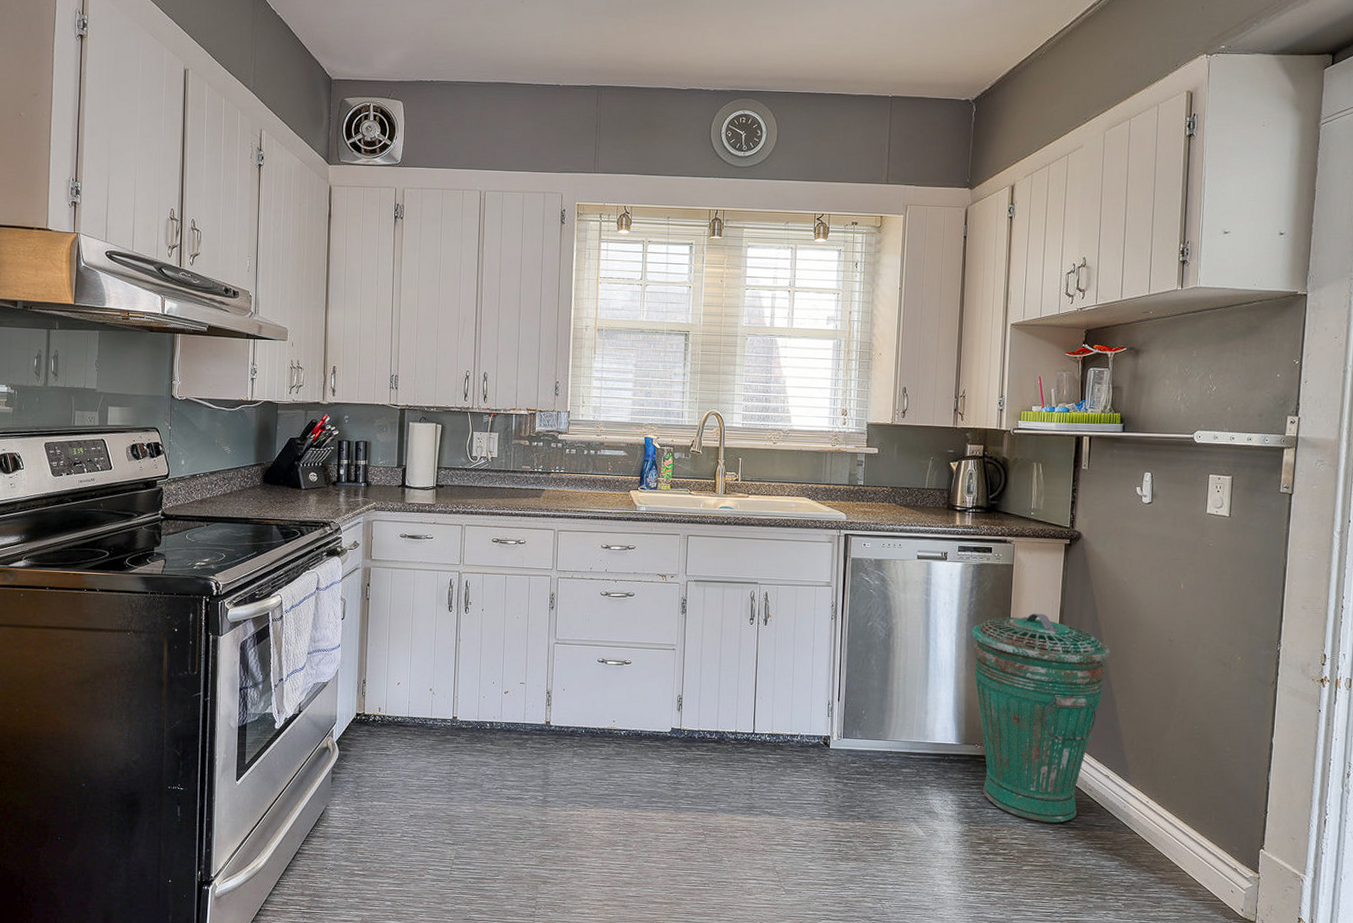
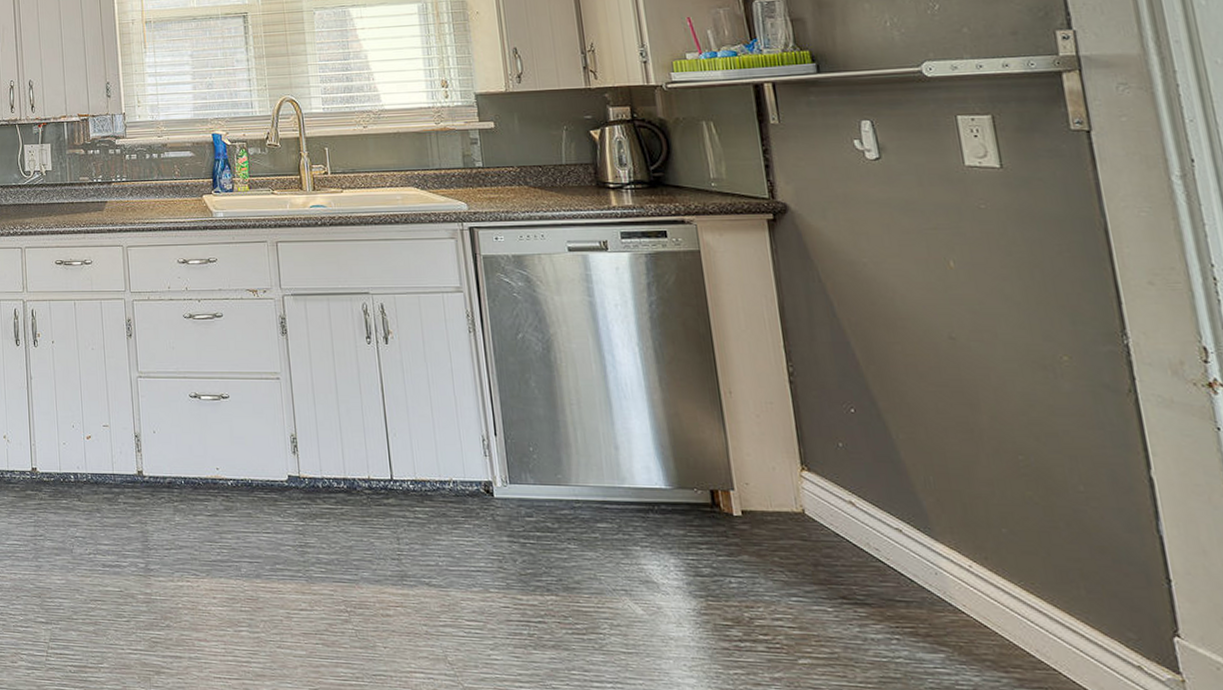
trash can: present [971,613,1111,823] -> none [658,311,866,597]

